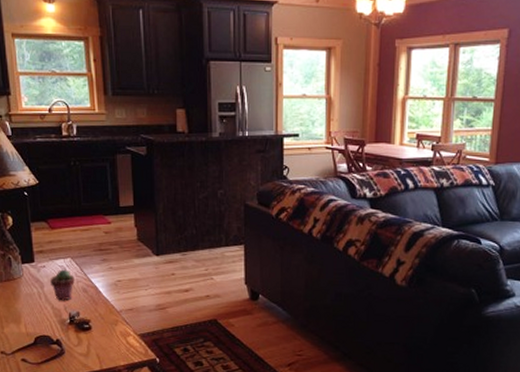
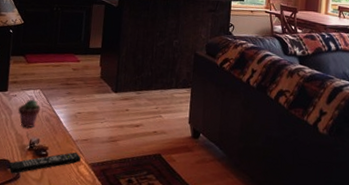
remote control: none [50,323,129,350] -> present [8,152,82,174]

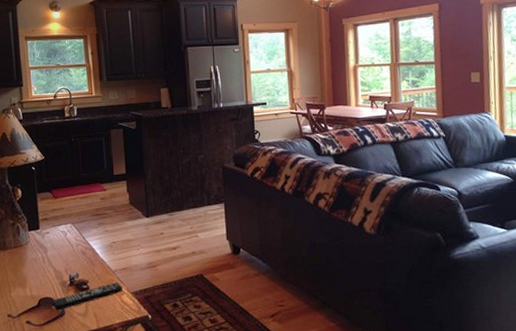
potted succulent: present [18,99,41,128] -> none [53,234,75,264]

